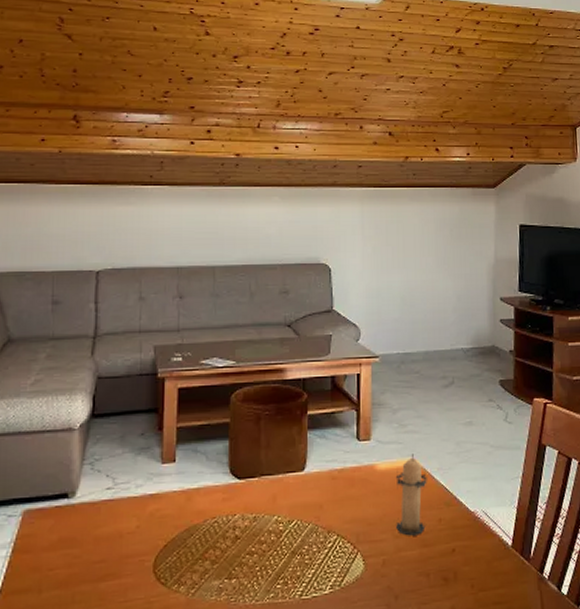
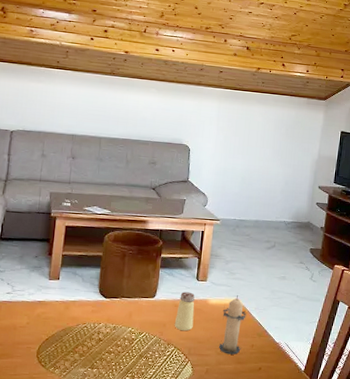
saltshaker: none [333,457,359,511] -> present [174,292,195,331]

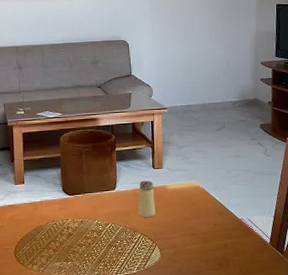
candle: present [218,295,246,355] -> none [182,178,206,235]

